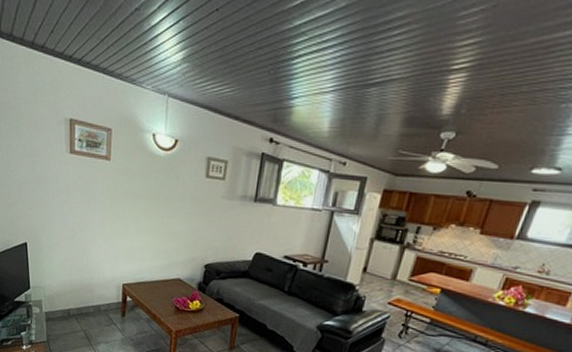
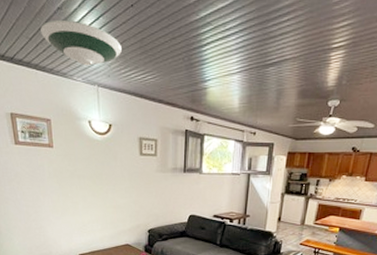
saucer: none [114,21,201,74] -> present [41,19,123,66]

